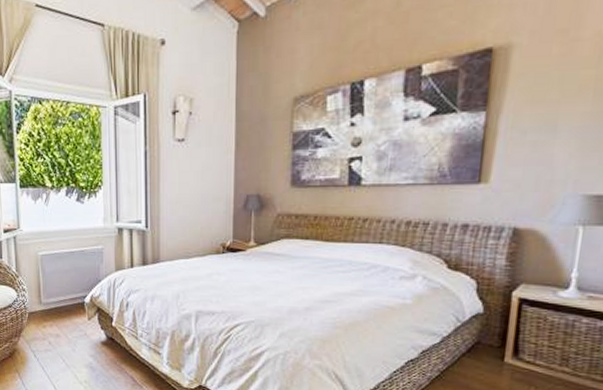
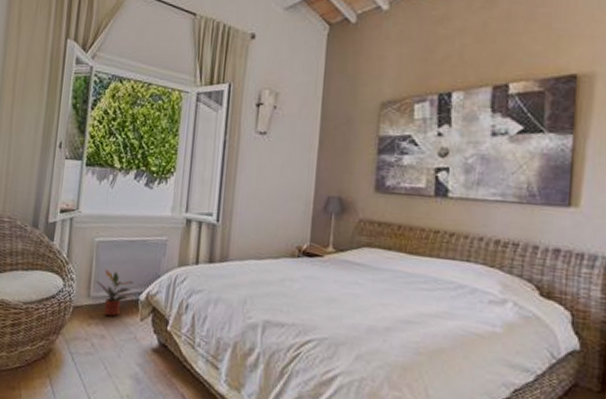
potted plant: none [44,279,78,319] -> present [95,269,134,317]

